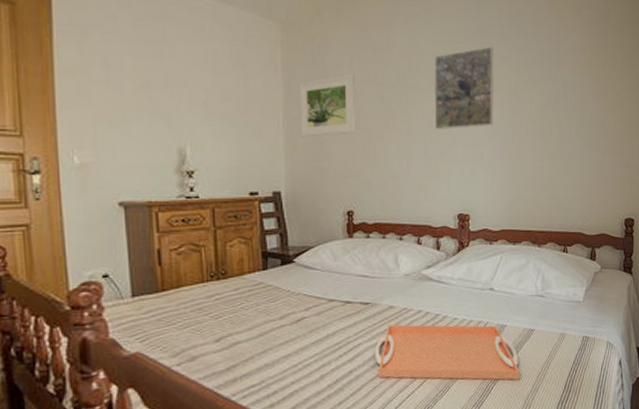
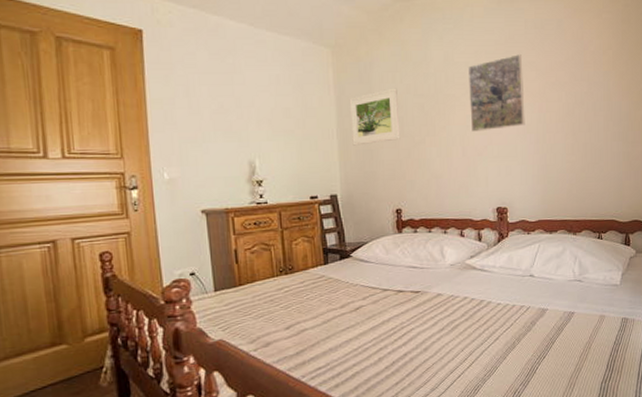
serving tray: present [375,324,520,380] -> none [426,309,563,361]

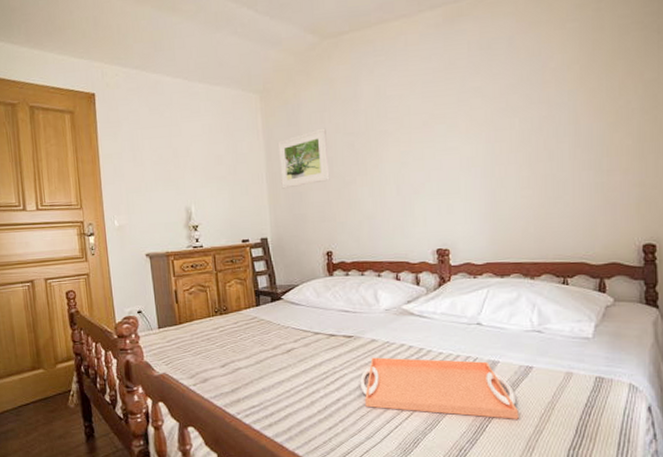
serving tray: none [426,309,563,361] -> present [360,357,519,419]
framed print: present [467,54,525,132] -> none [401,80,470,169]

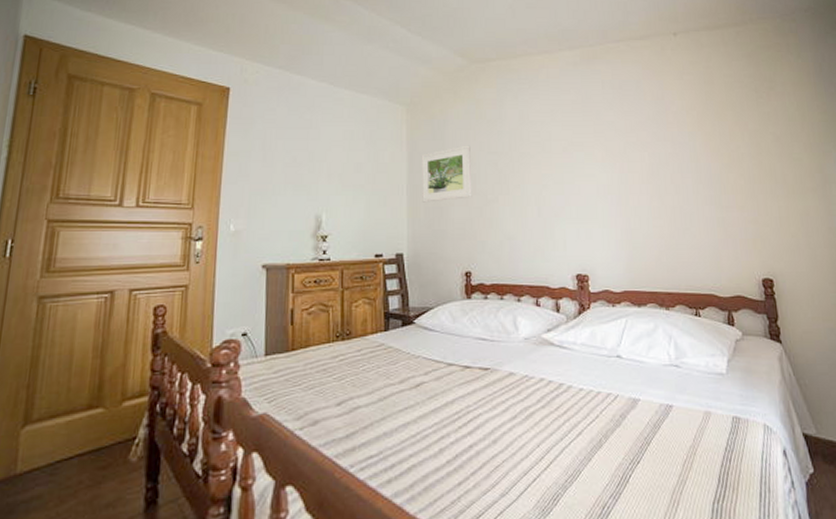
serving tray: present [360,357,519,419] -> none [496,394,662,468]

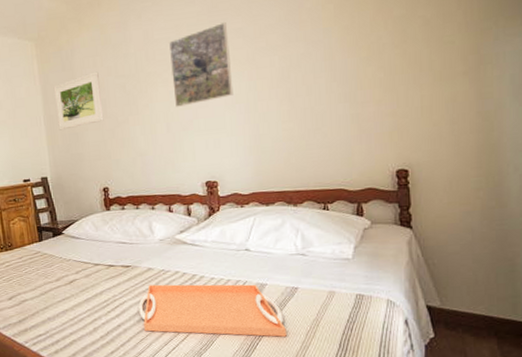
serving tray: none [496,394,662,468] -> present [138,284,287,337]
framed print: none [543,114,606,191] -> present [168,22,234,107]

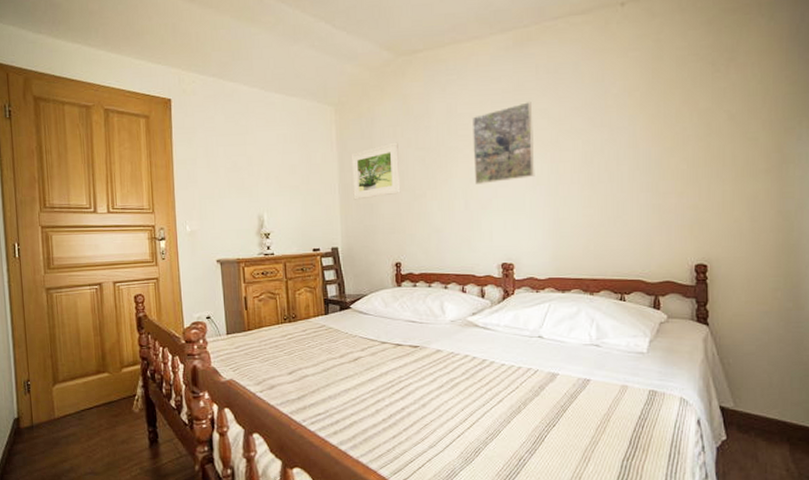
serving tray: present [138,284,287,337] -> none [425,367,576,430]

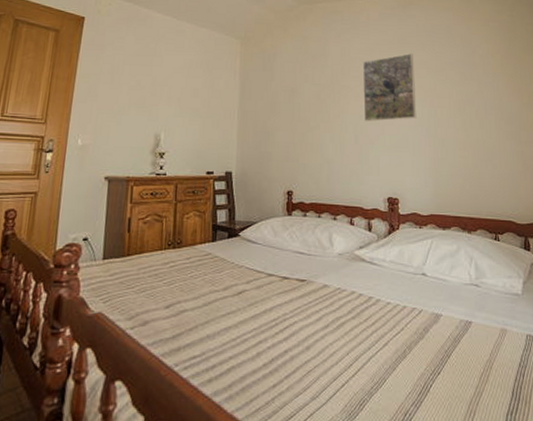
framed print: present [351,142,401,200] -> none [251,76,297,127]

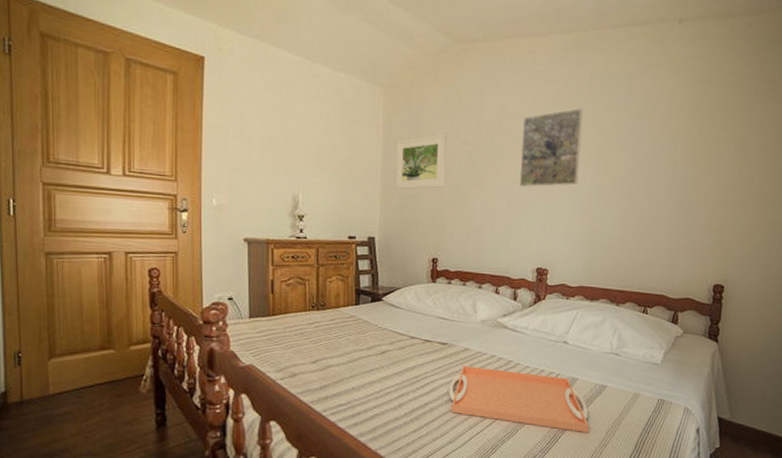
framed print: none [251,76,297,127] -> present [395,133,447,190]
serving tray: none [309,304,461,379] -> present [449,365,589,433]

